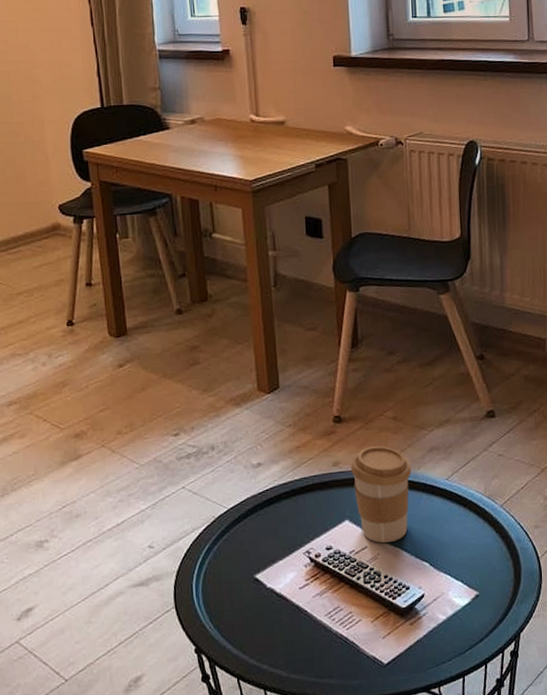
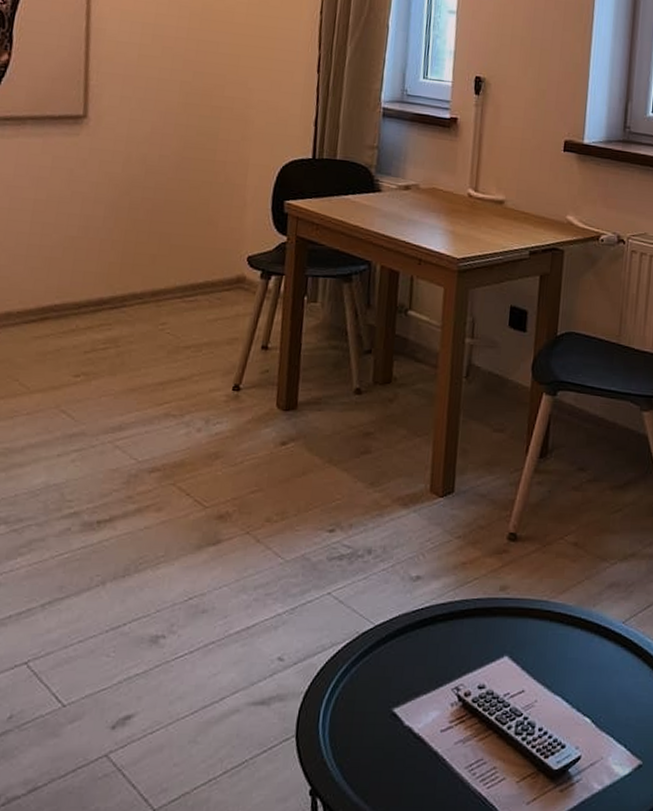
coffee cup: present [350,445,412,543] -> none [518,573,587,688]

